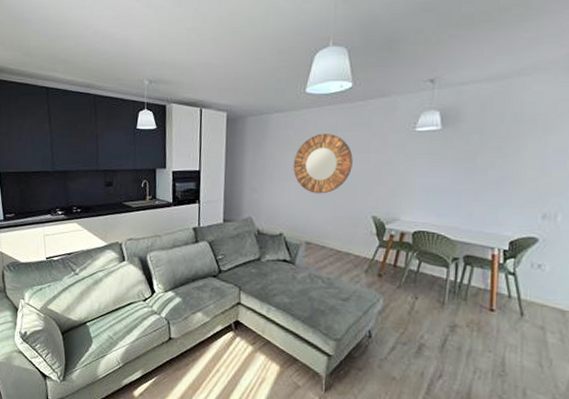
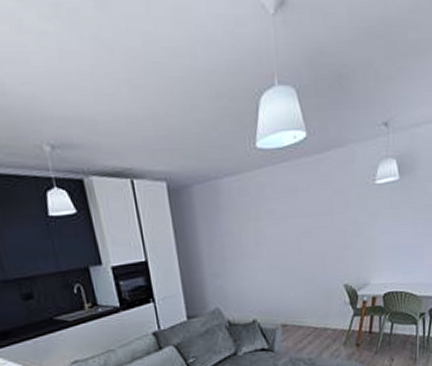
home mirror: present [293,133,353,194] -> none [255,196,318,269]

